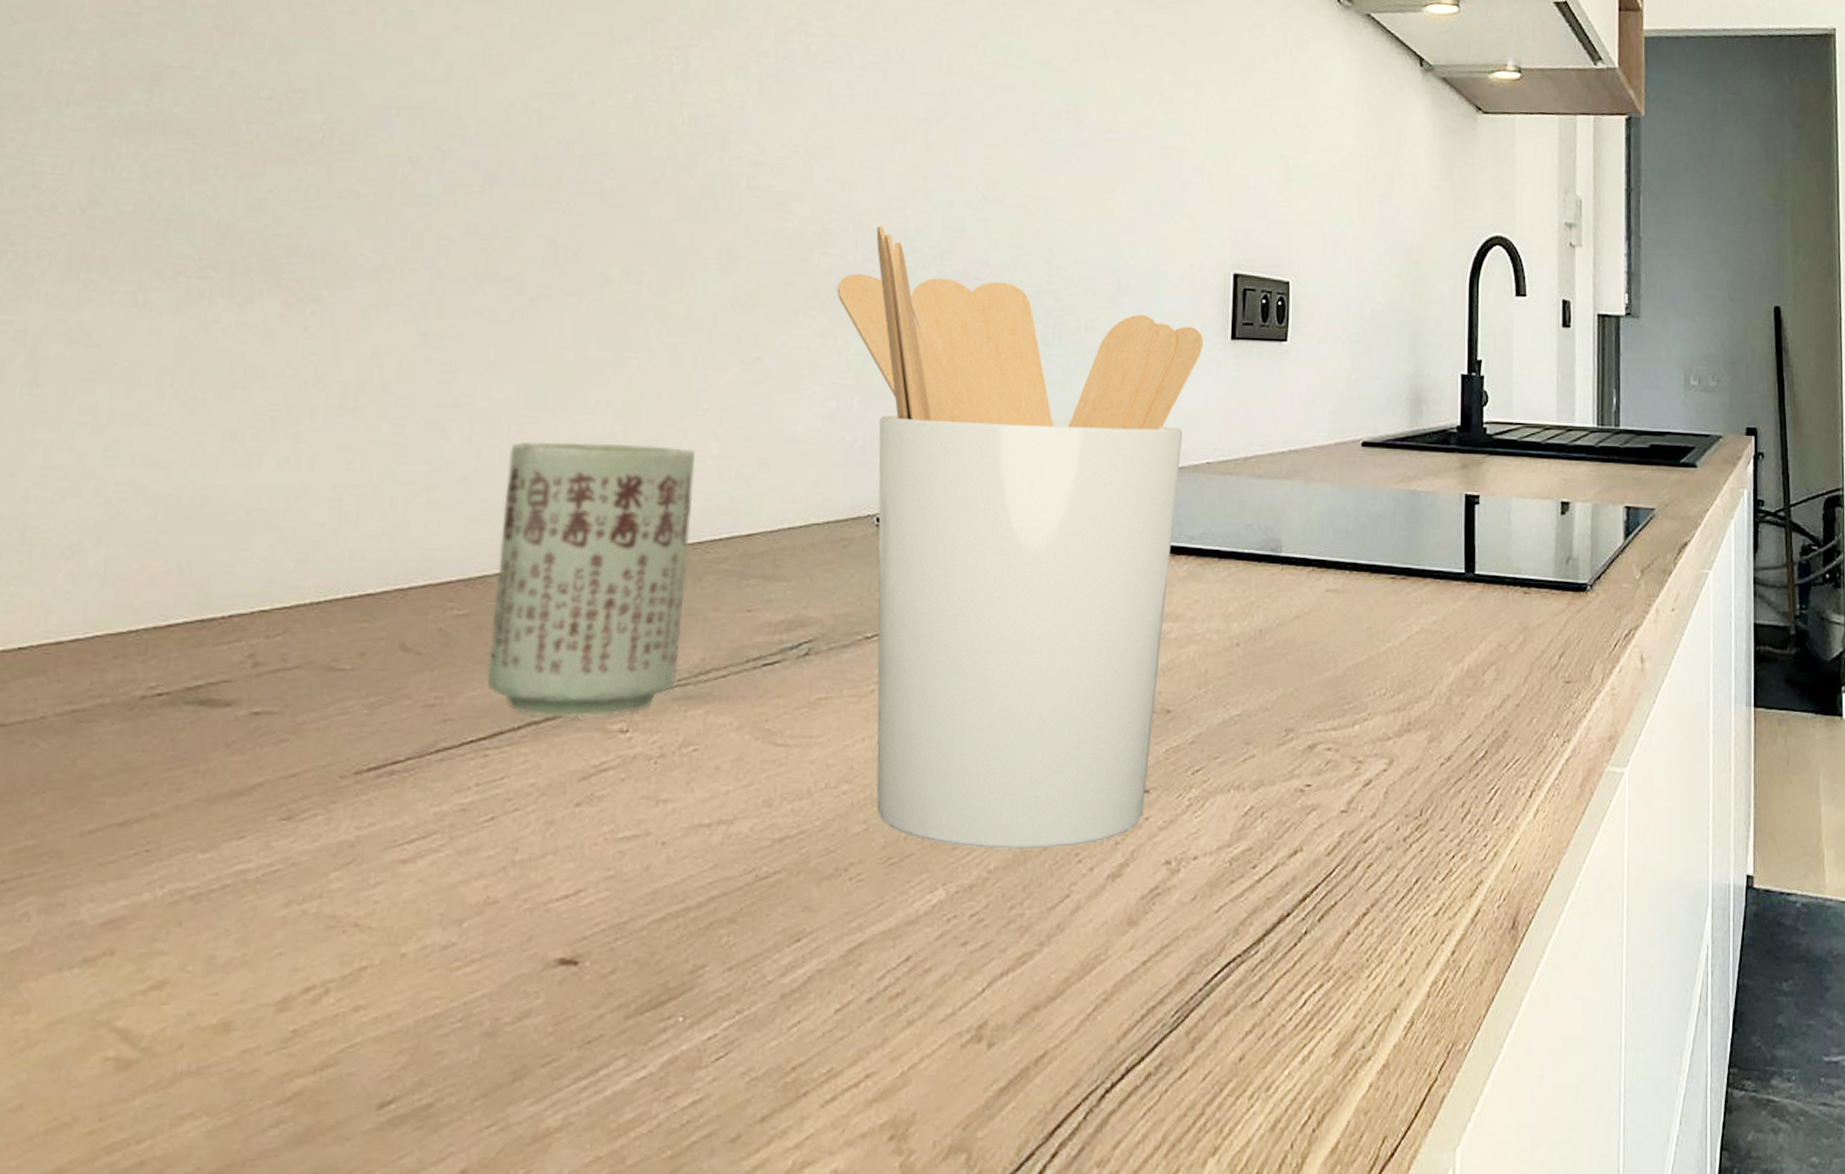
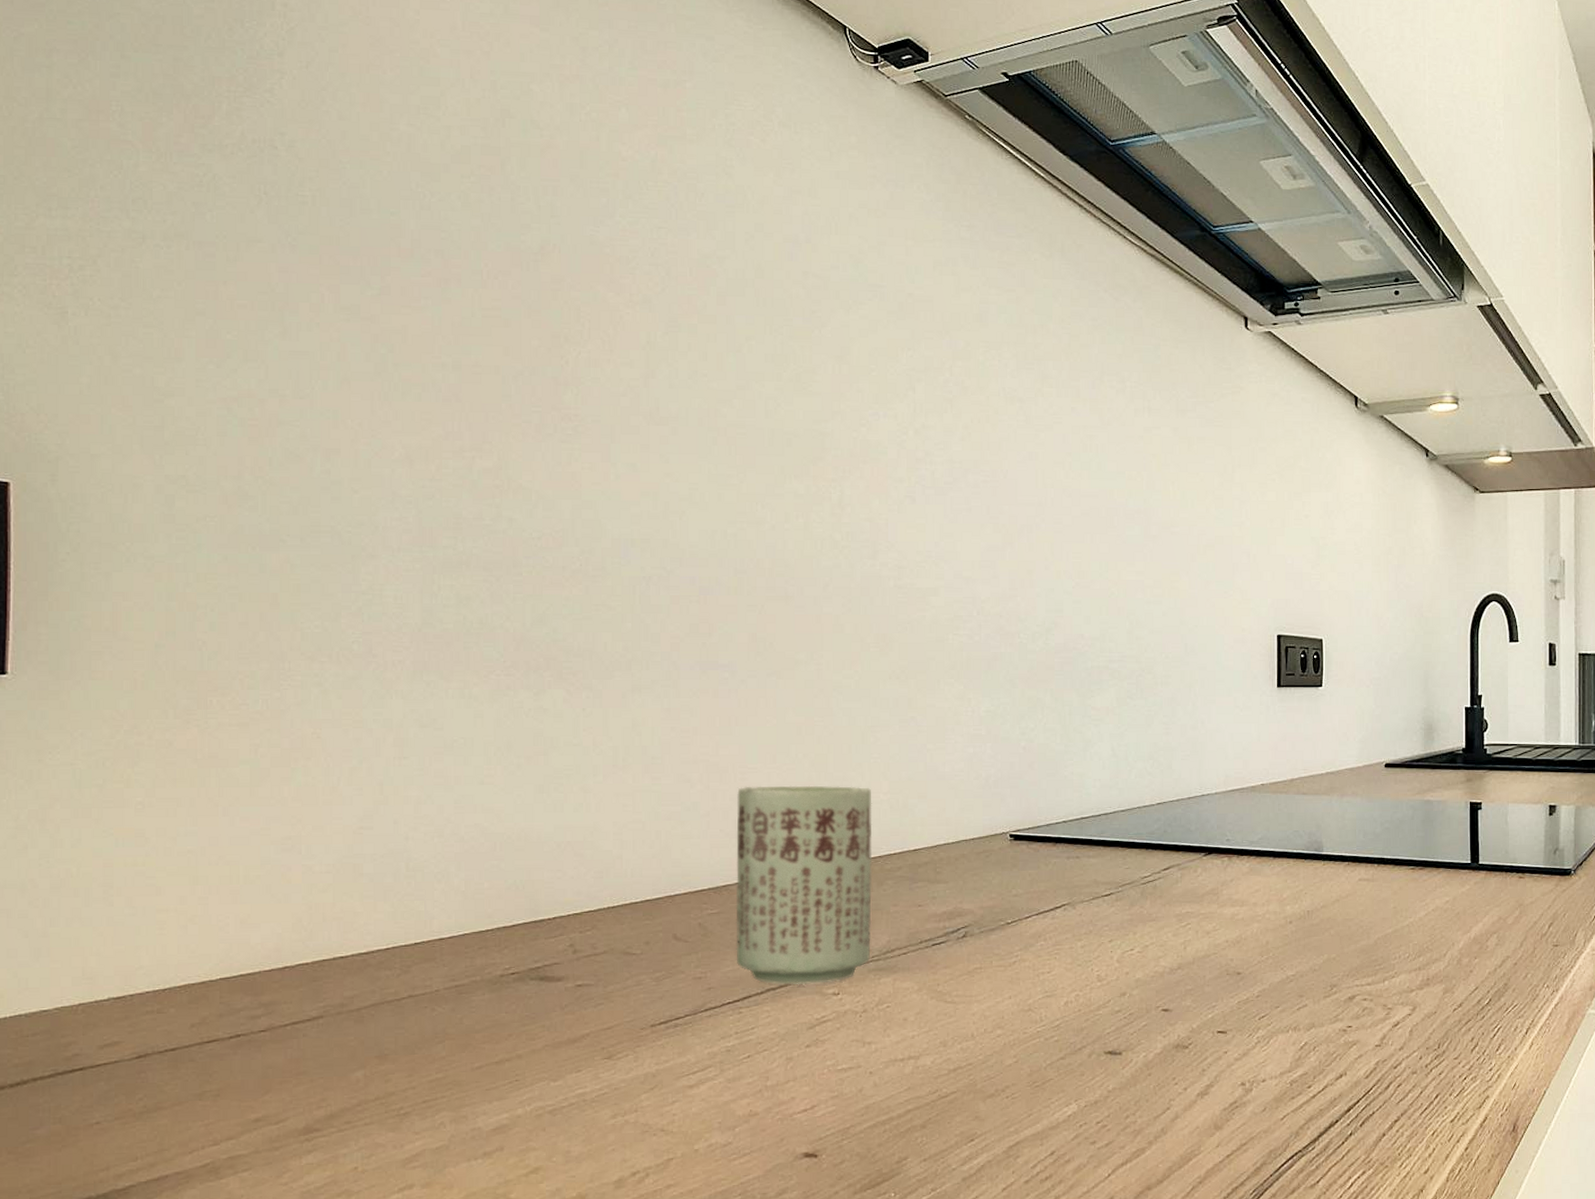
utensil holder: present [836,225,1204,850] -> none [968,611,1255,1076]

